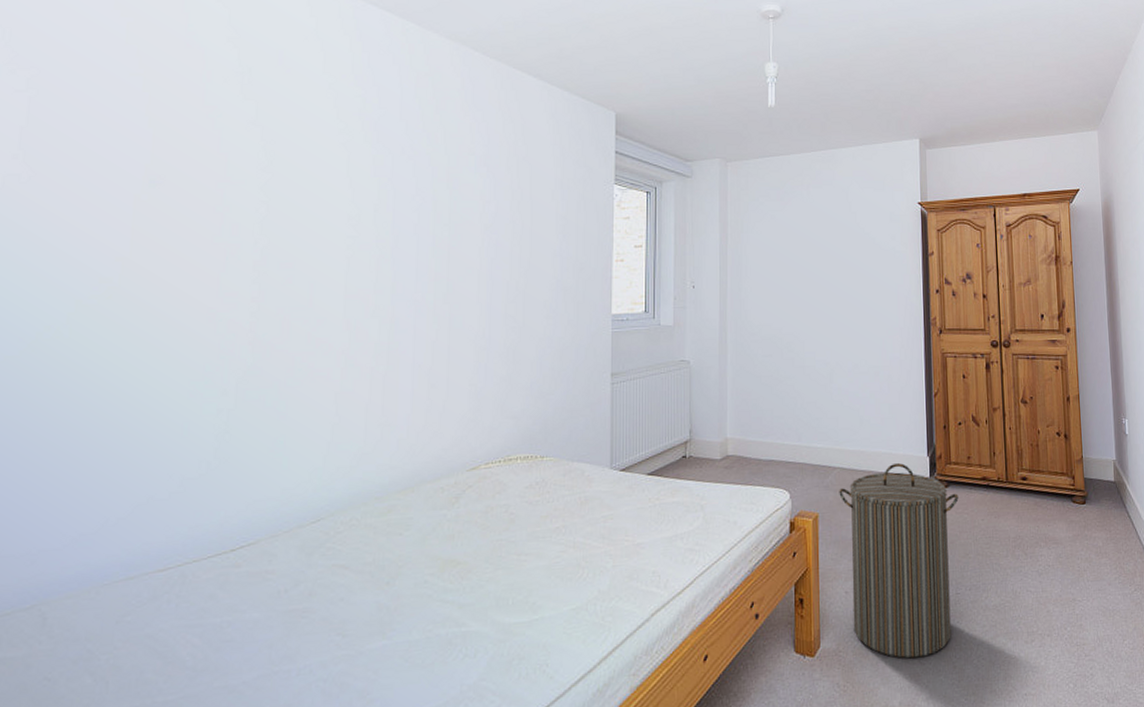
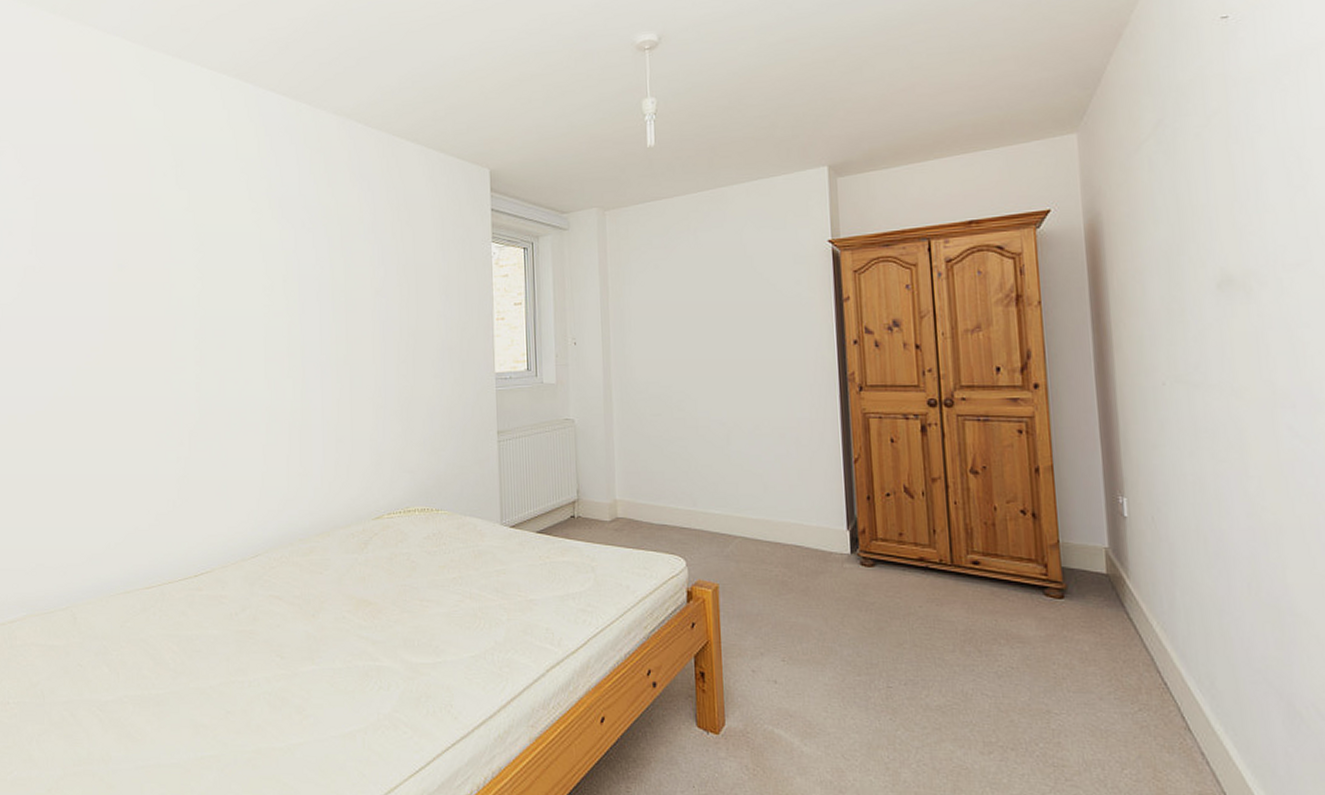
laundry hamper: present [839,462,959,659] -> none [741,535,889,752]

